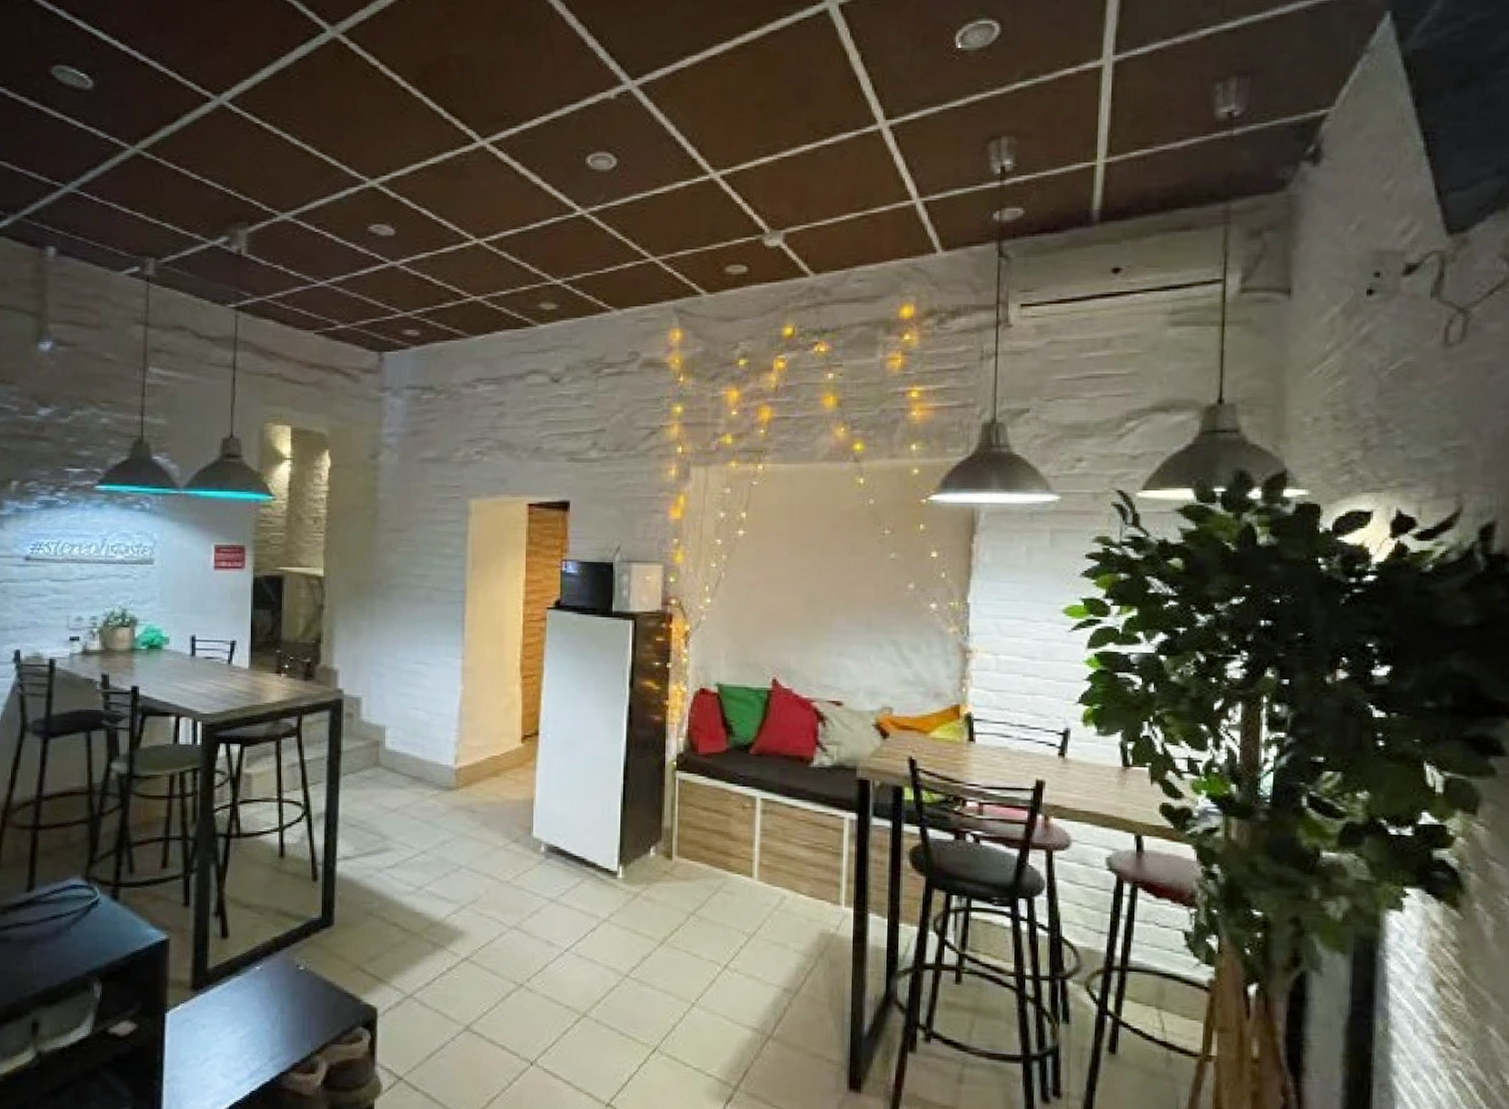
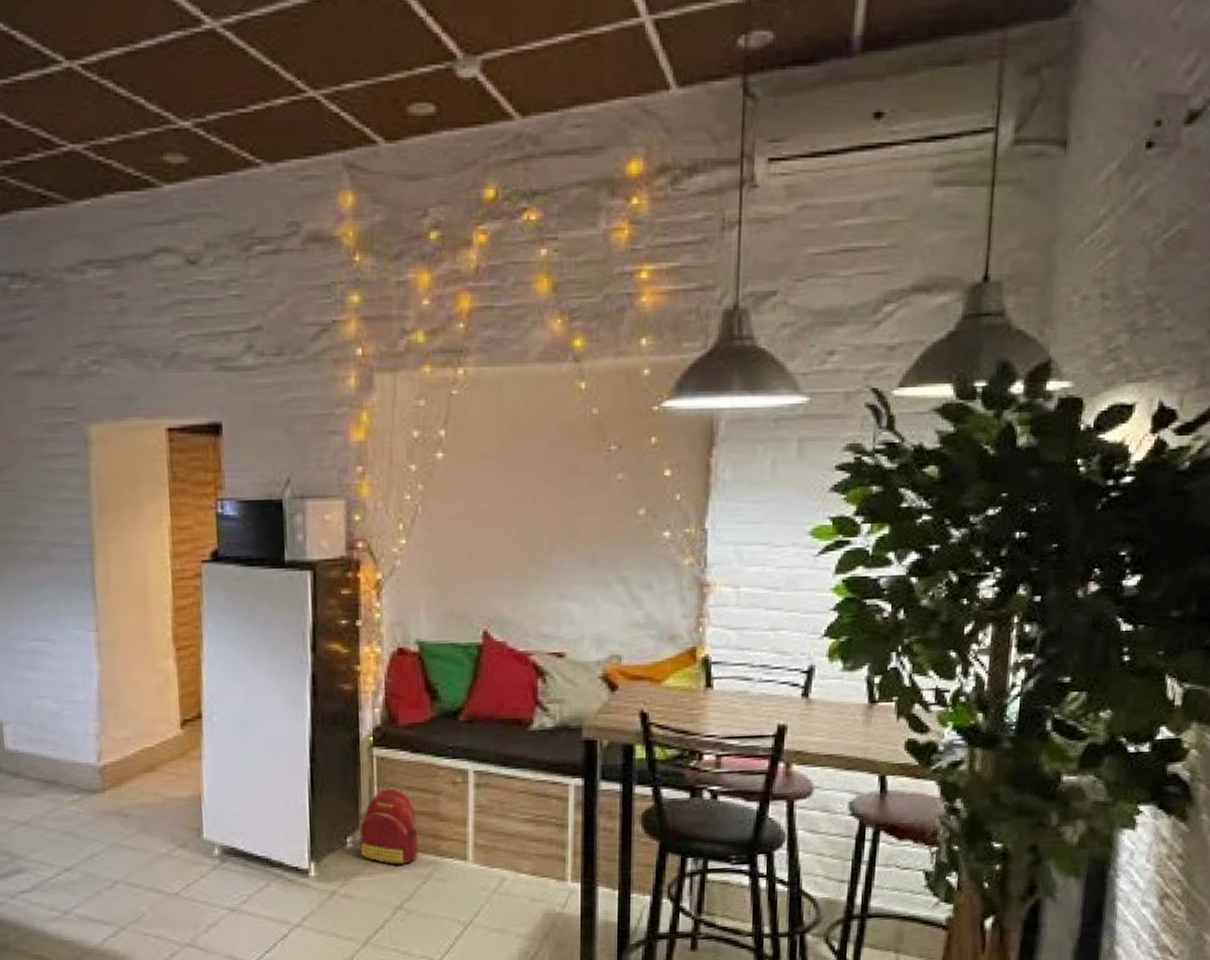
backpack: none [661,806,711,876] -> present [359,787,418,865]

